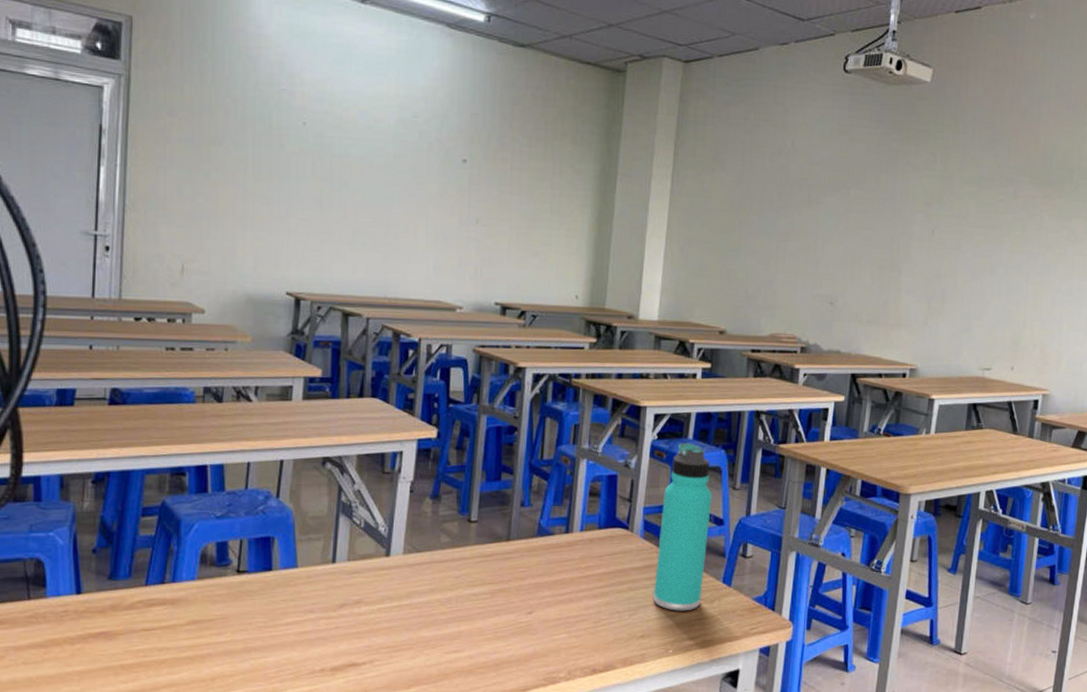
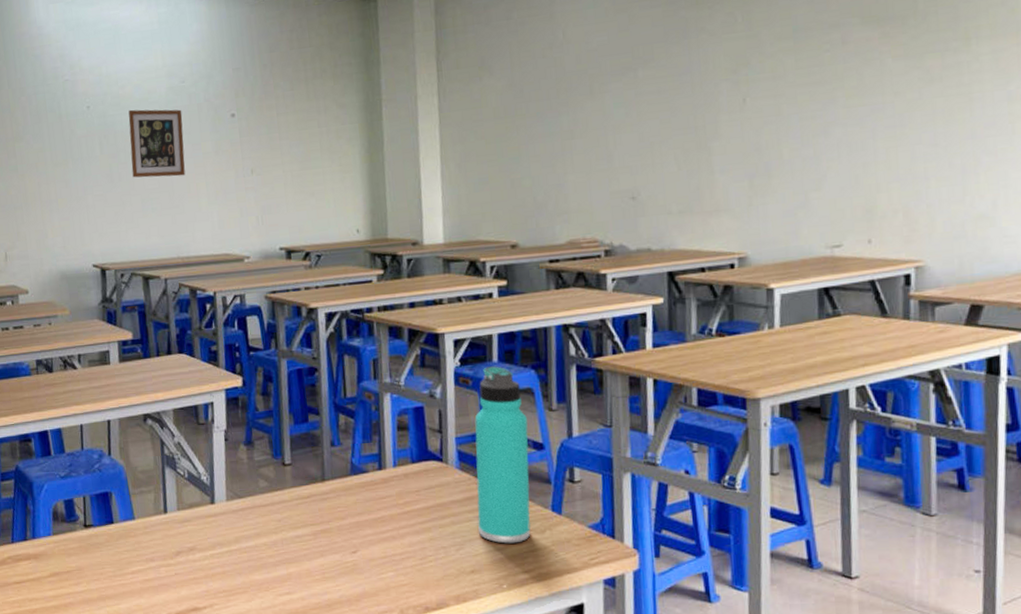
wall art: none [345,134,410,214] -> present [128,109,186,178]

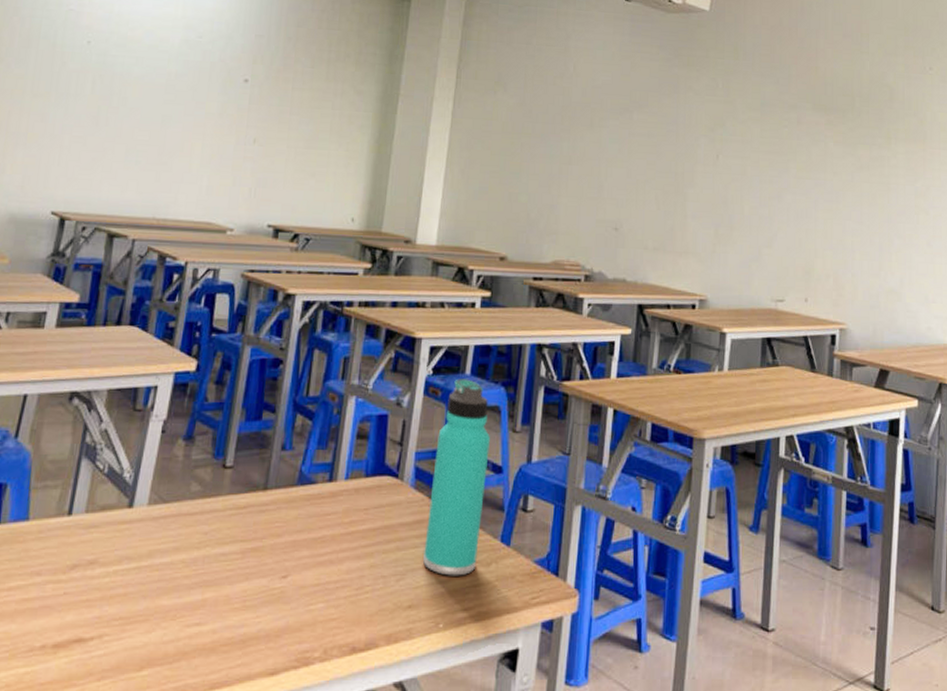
wall art: present [128,109,186,178] -> none [121,53,193,133]

